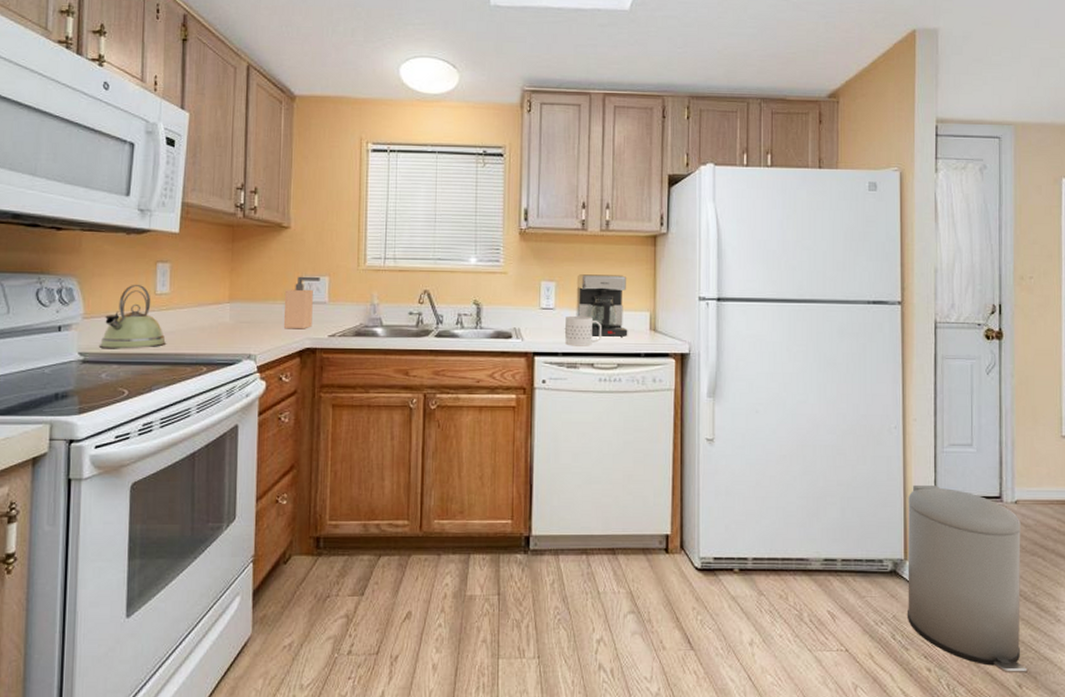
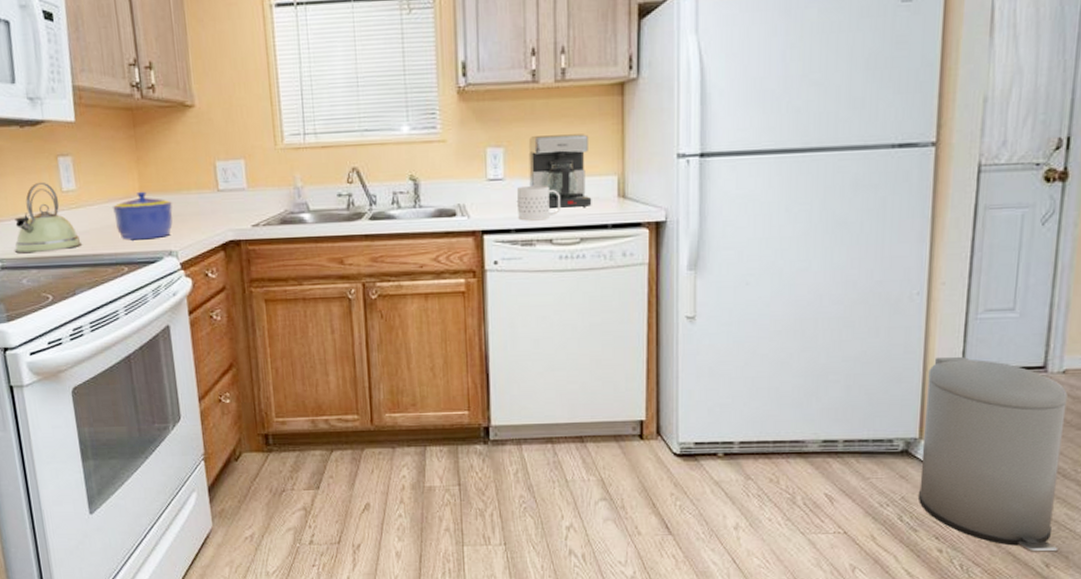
cooking pot: none [200,298,259,343] -> present [112,191,173,241]
soap dispenser: present [283,276,320,329] -> none [199,160,235,221]

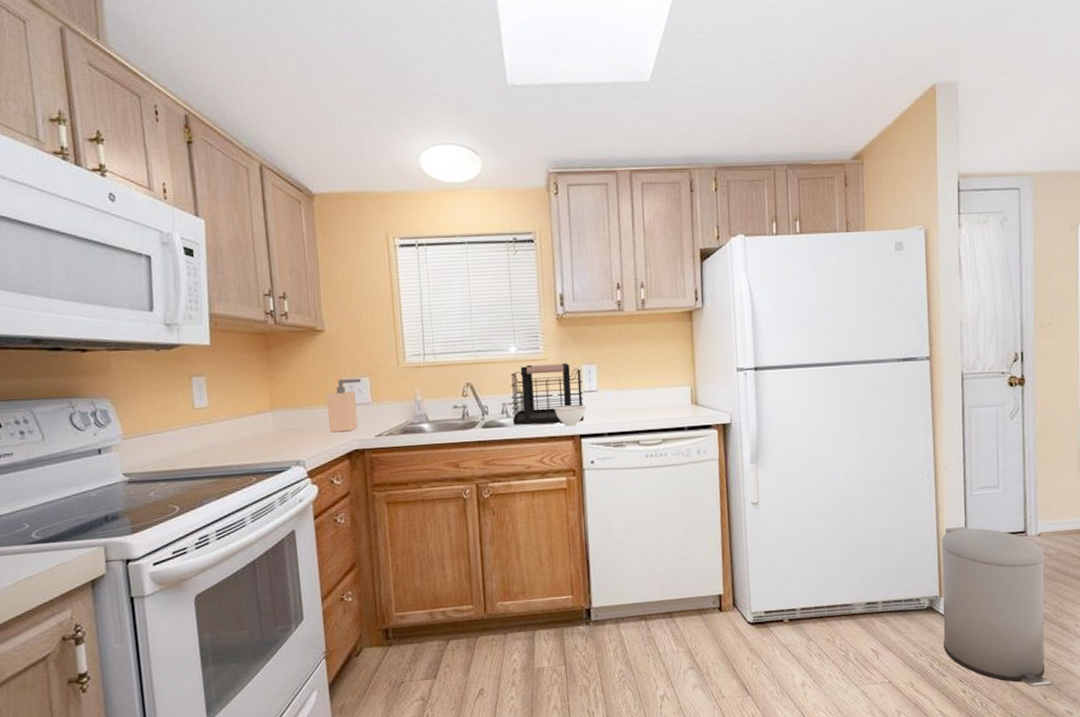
kettle: present [14,181,82,254] -> none [143,400,211,468]
cooking pot: present [112,191,173,241] -> none [242,407,302,453]
soap dispenser: none [199,160,235,221] -> present [327,378,361,433]
dish rack: none [402,146,488,219] -> present [510,363,584,426]
bowl: none [452,195,489,221] -> present [554,404,586,427]
mug: present [517,185,560,221] -> none [609,395,645,426]
coffee maker: present [528,134,592,208] -> none [616,352,671,414]

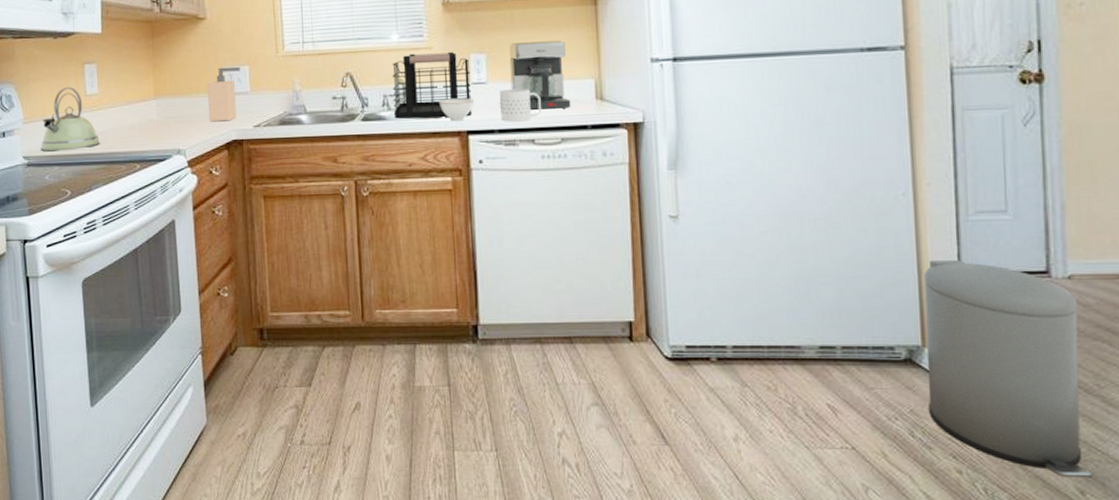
kettle: none [143,400,211,468] -> present [41,86,100,152]
mug: none [609,395,645,426] -> present [500,88,541,122]
coffee maker: none [616,352,671,414] -> present [509,40,571,110]

